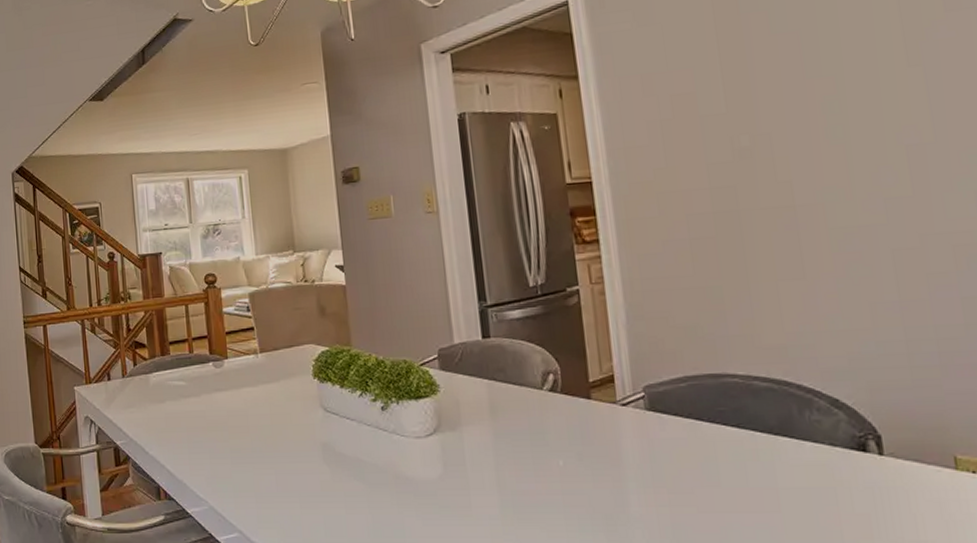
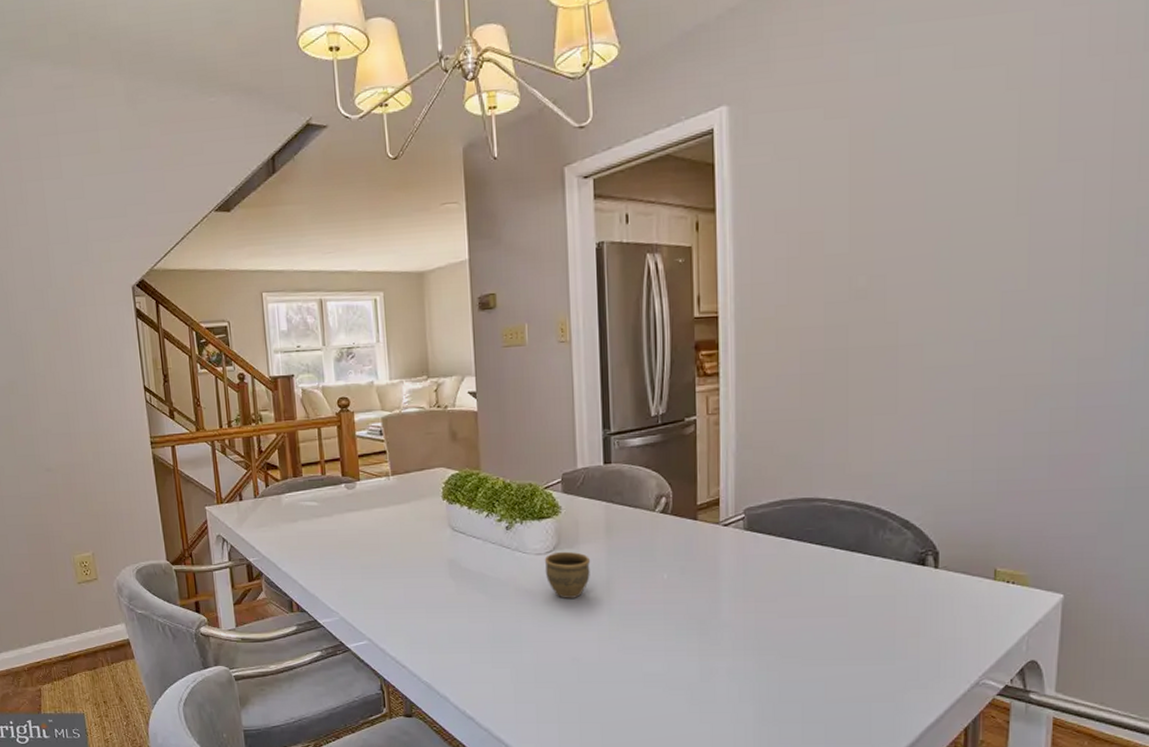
cup: none [424,434,477,488] -> present [544,551,591,598]

